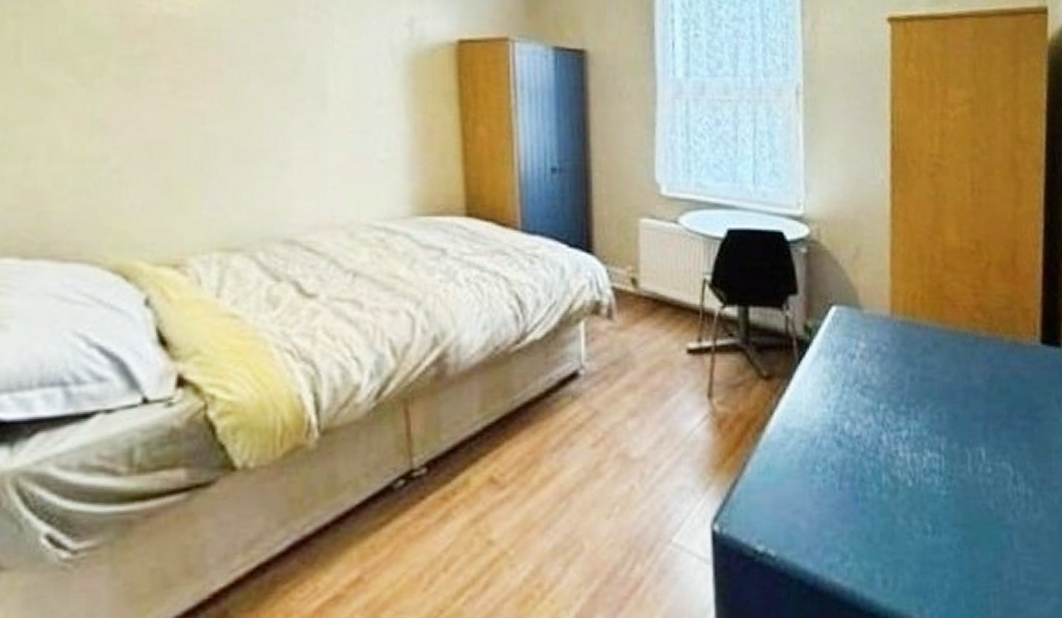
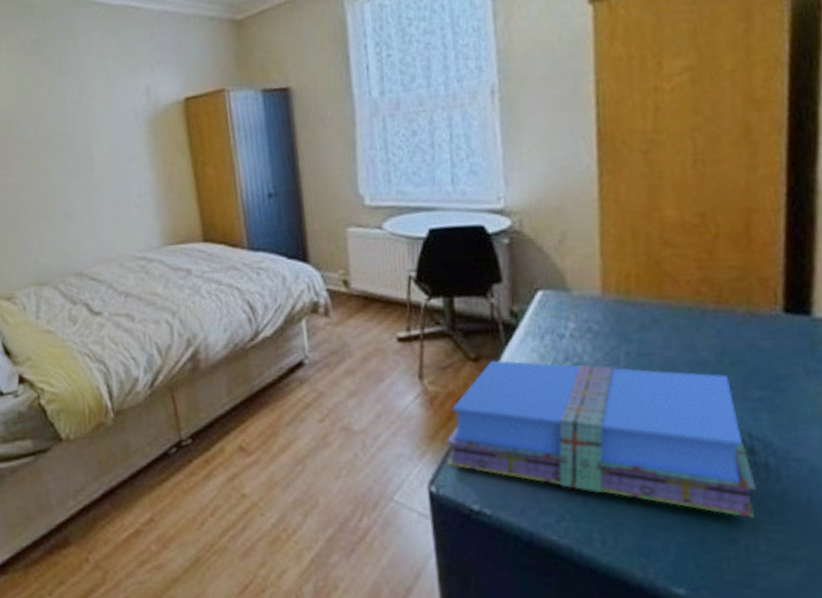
books: none [732,379,1018,551] -> present [446,360,756,518]

